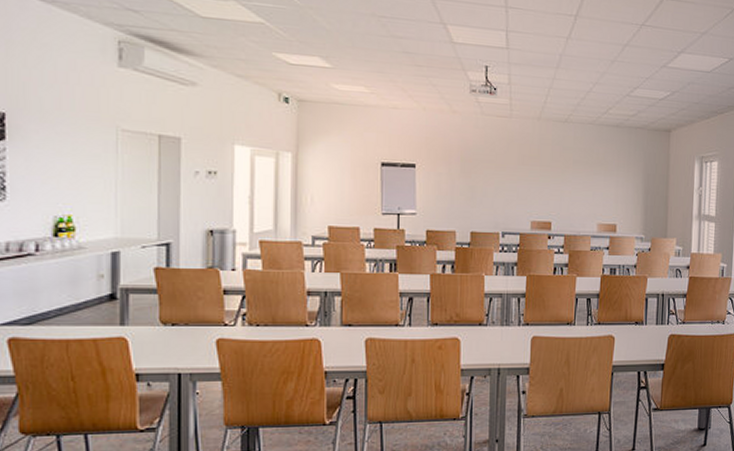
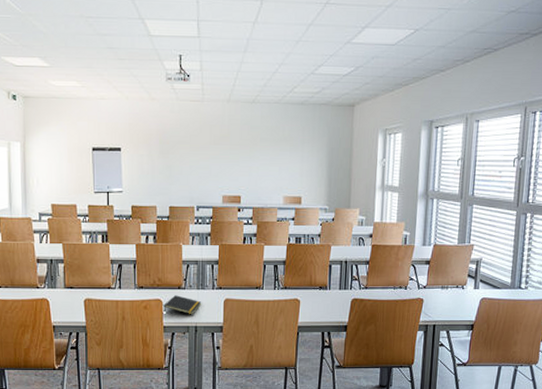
notepad: none [461,333,506,356] -> present [163,295,202,315]

